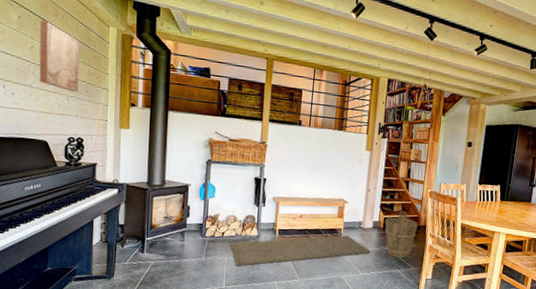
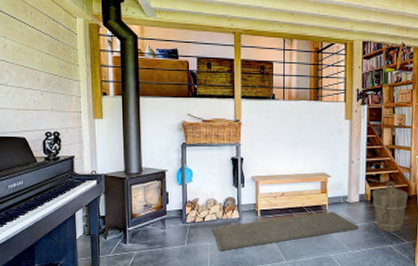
wall art: present [39,20,80,93] -> none [11,19,52,87]

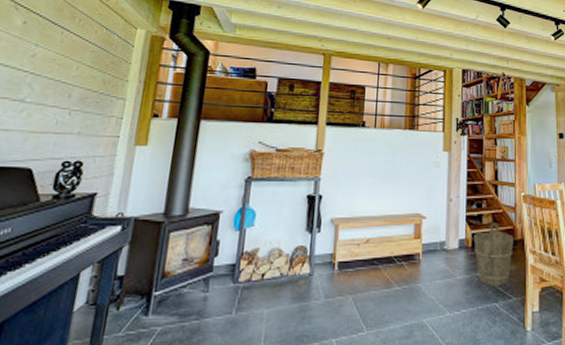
rug: present [213,212,359,251] -> none [273,262,459,320]

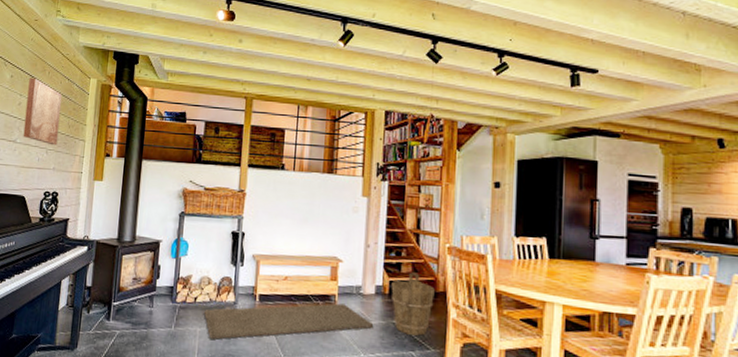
wall art: none [35,25,98,105] -> present [23,77,63,146]
rug: none [273,262,459,320] -> present [204,303,374,339]

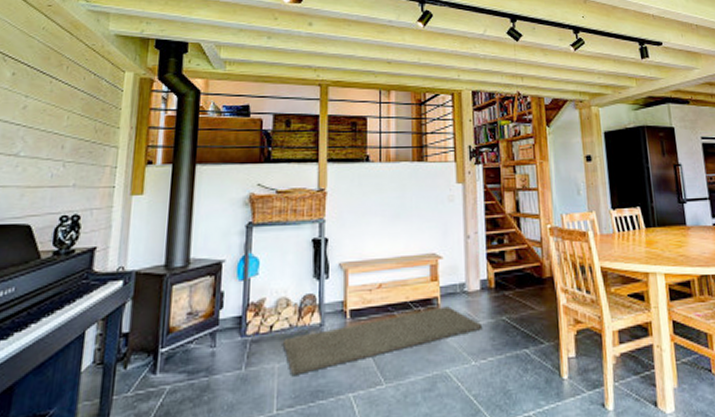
wall art: present [23,77,63,146] -> none [29,74,87,156]
bucket: present [391,272,435,336] -> none [496,260,543,331]

